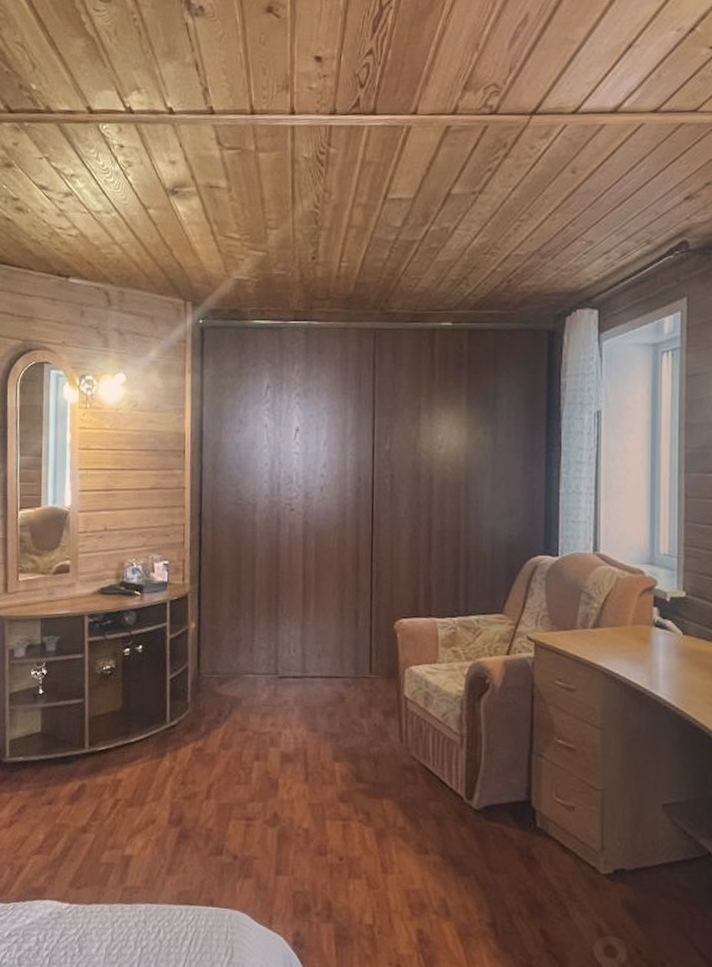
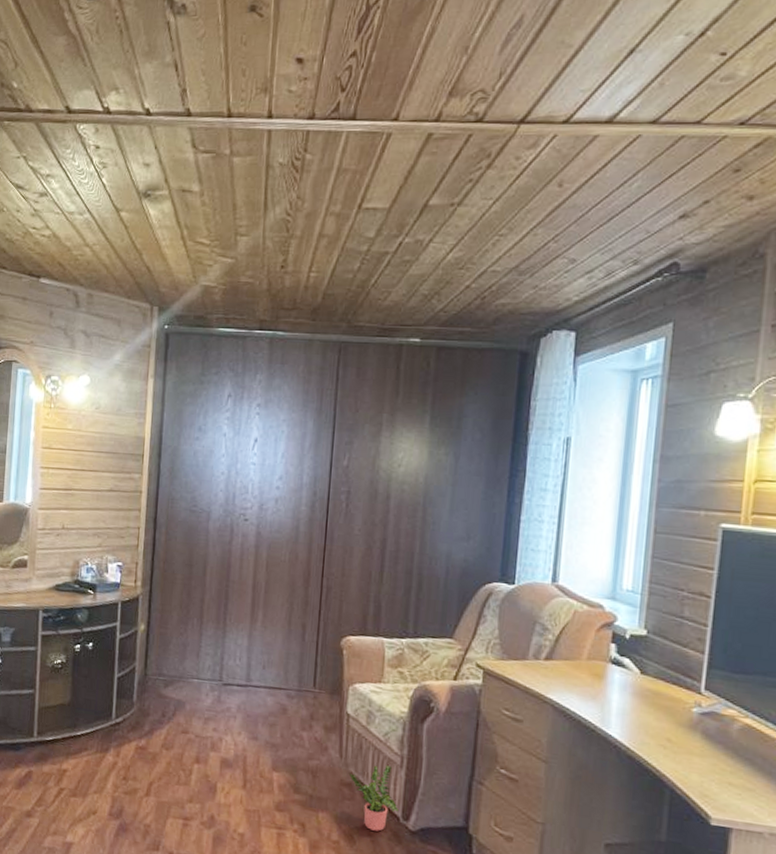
potted plant: none [411,746,462,813] -> present [349,765,398,832]

